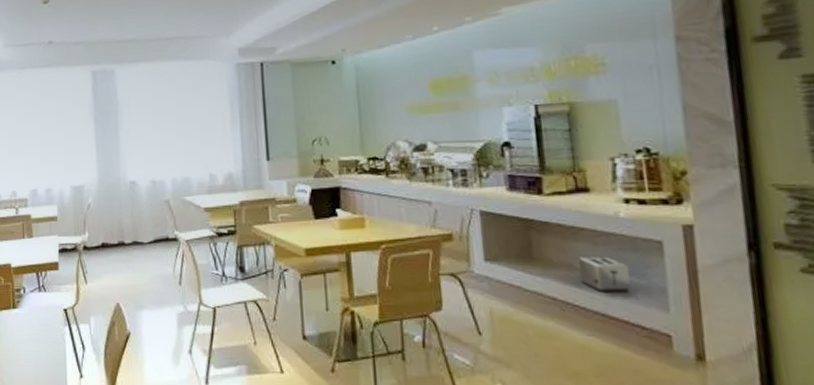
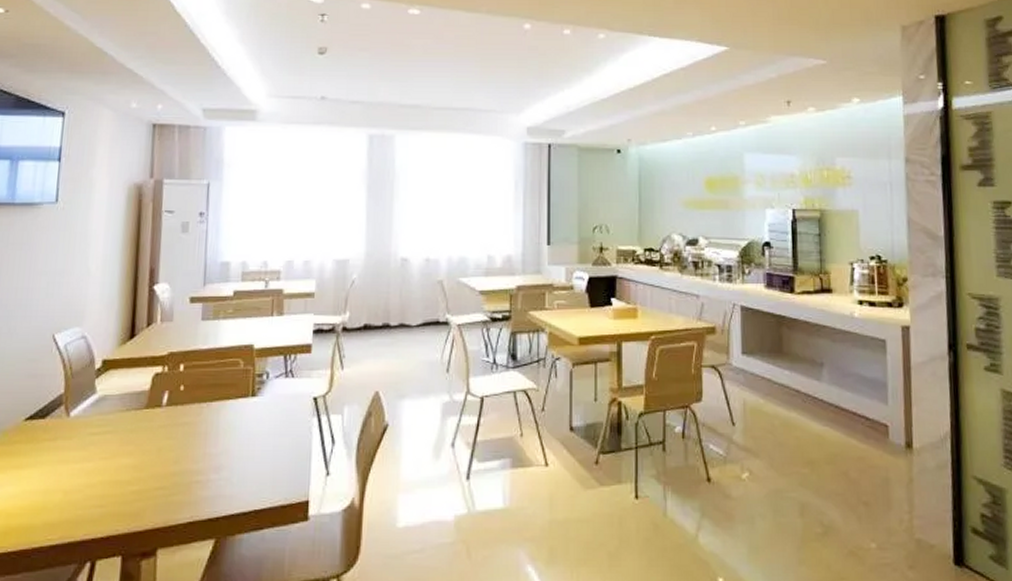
toaster: present [579,256,630,292] -> none [819,352,860,385]

